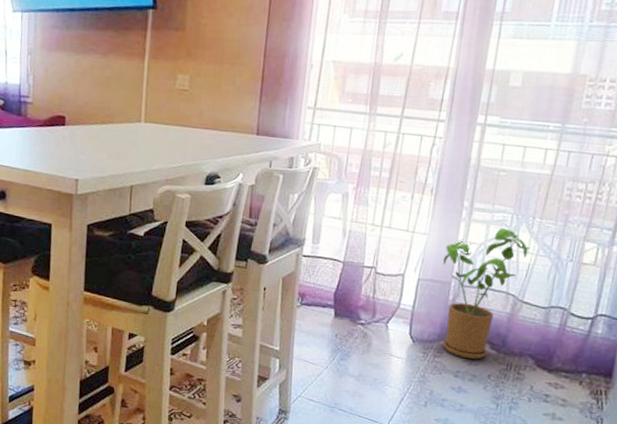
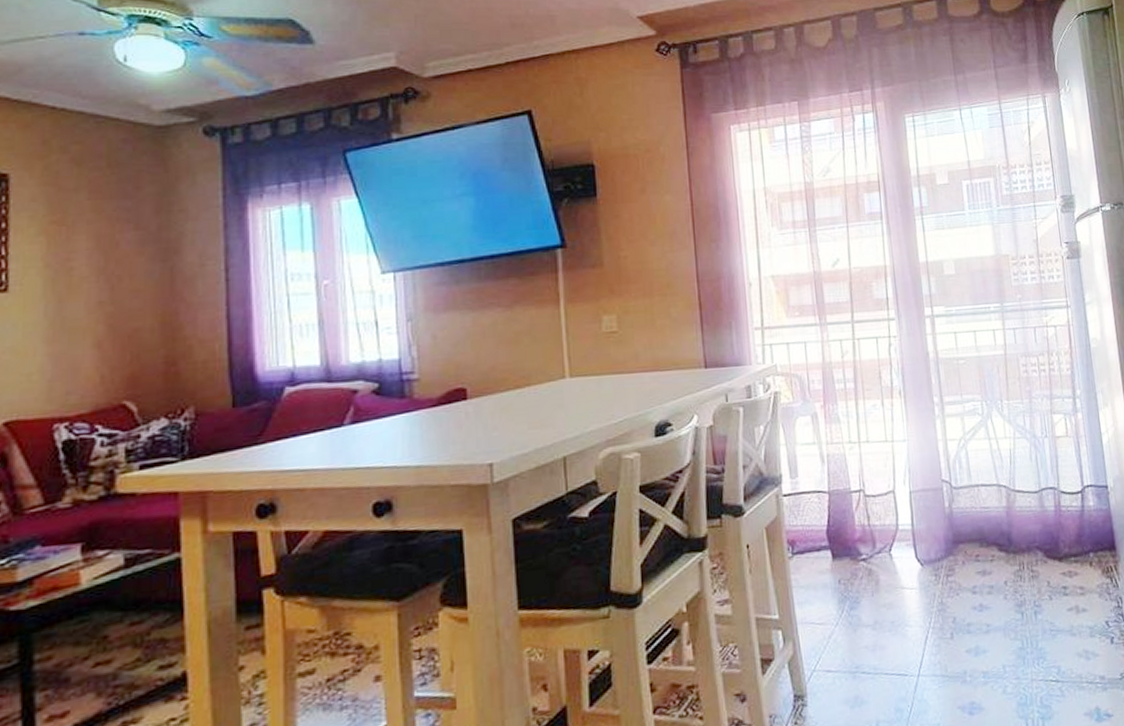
house plant: present [442,228,530,360] -> none [928,417,1006,570]

